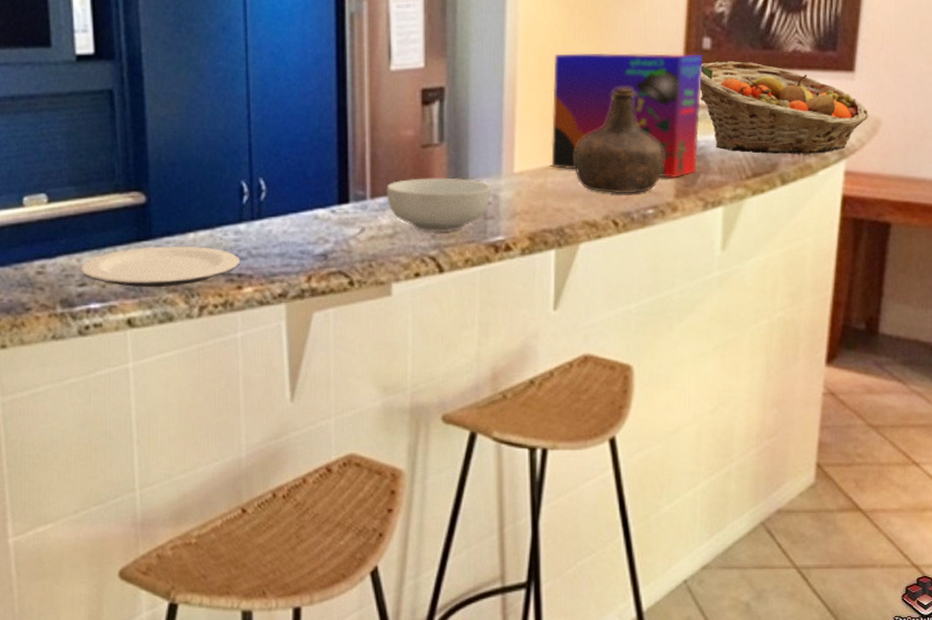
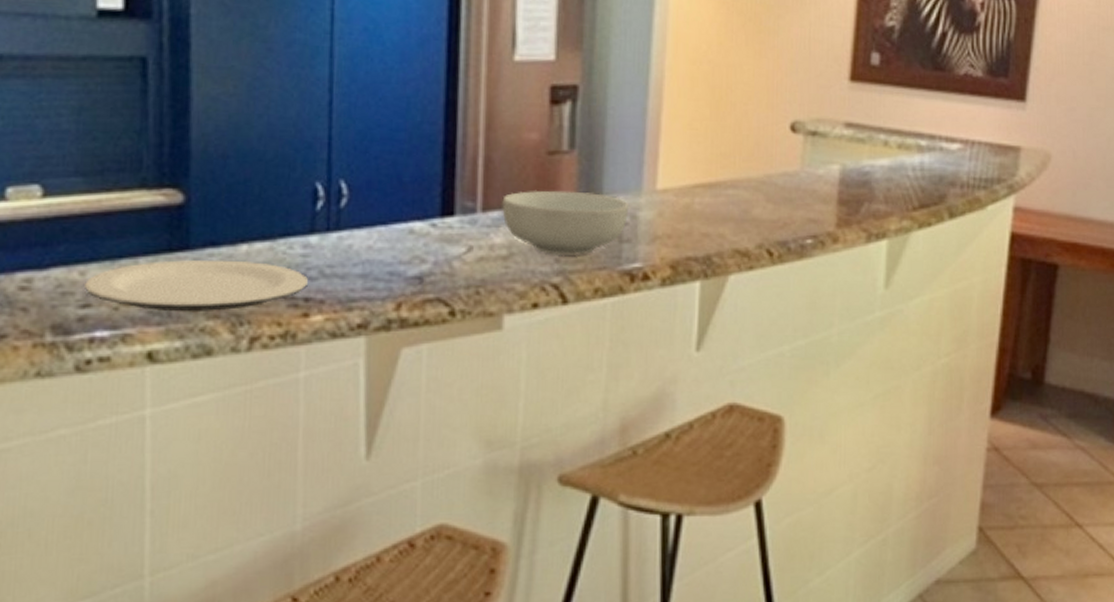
cereal box: present [551,52,704,178] -> none [700,57,871,205]
bottle: present [574,87,663,195] -> none [726,100,825,221]
fruit basket: present [699,61,869,154] -> none [866,79,1039,187]

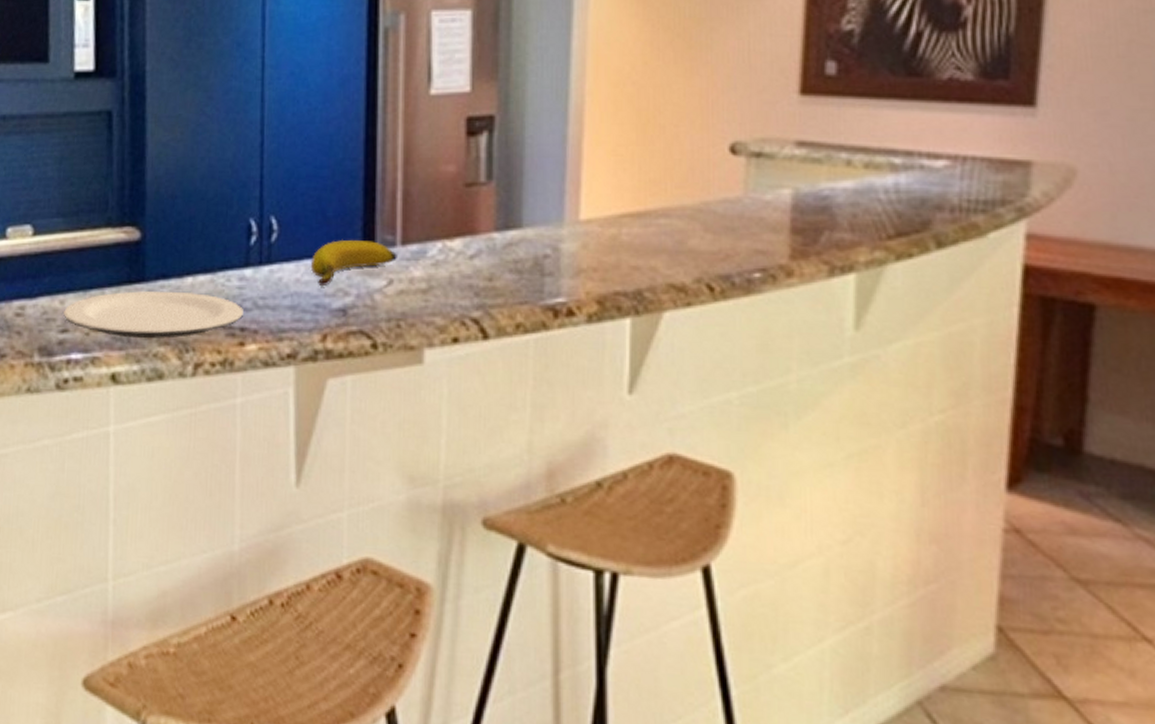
banana: none [385,205,477,253] -> present [311,239,397,286]
cereal bowl: present [502,190,628,256] -> none [421,222,549,290]

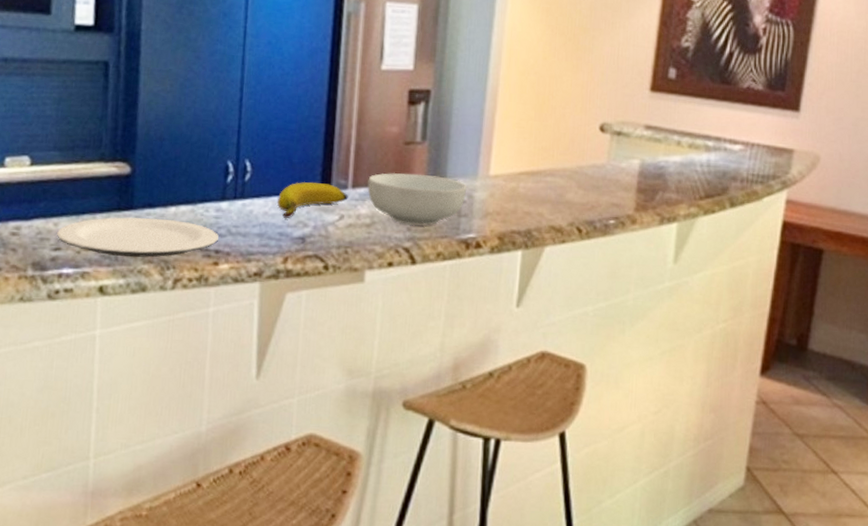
cereal bowl: none [421,222,549,290] -> present [367,172,466,226]

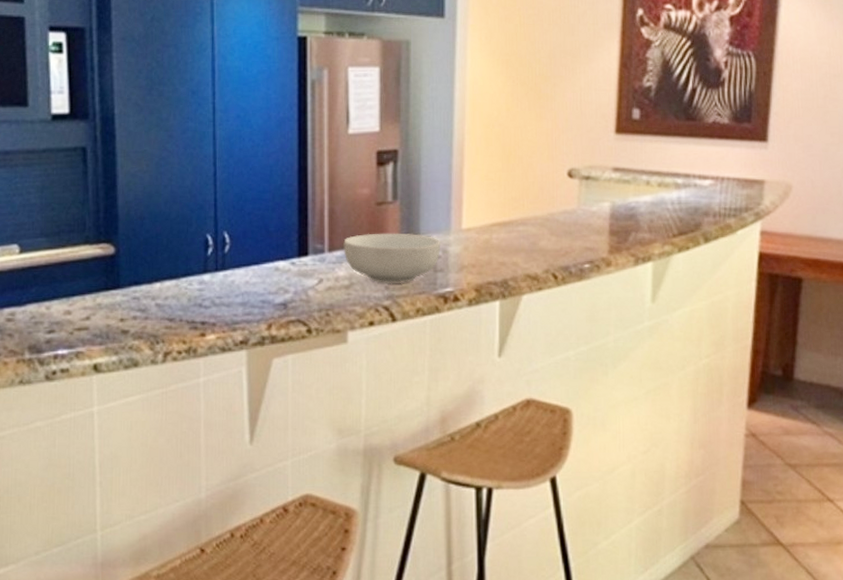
plate: present [57,217,219,258] -> none [50,295,203,335]
banana: present [277,182,348,218] -> none [258,248,325,286]

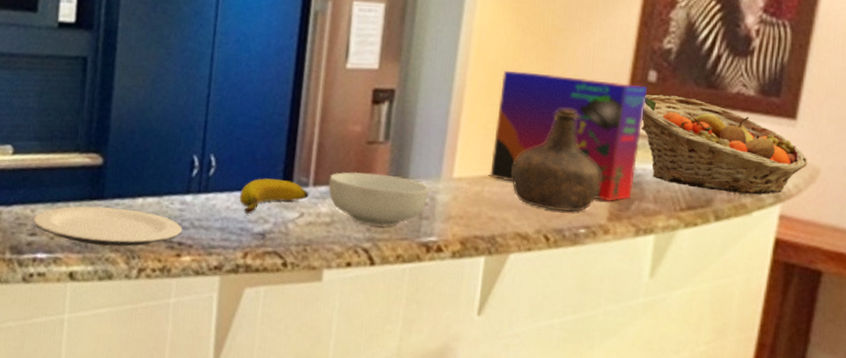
plate: none [50,295,203,335] -> present [33,206,182,247]
banana: none [258,248,325,286] -> present [240,178,309,214]
cereal box: none [496,121,634,235] -> present [490,70,648,202]
bottle: none [517,152,598,250] -> present [512,109,600,212]
fruit basket: none [630,130,781,215] -> present [641,94,808,195]

